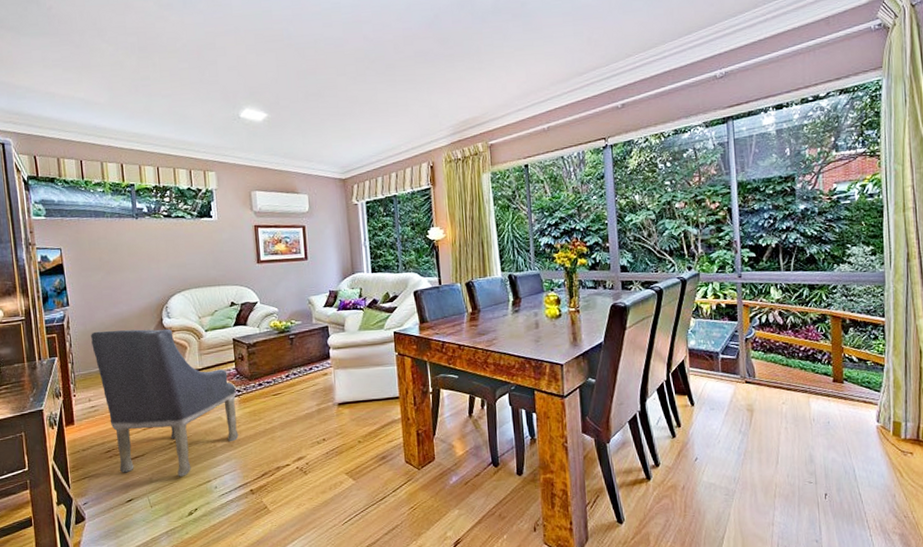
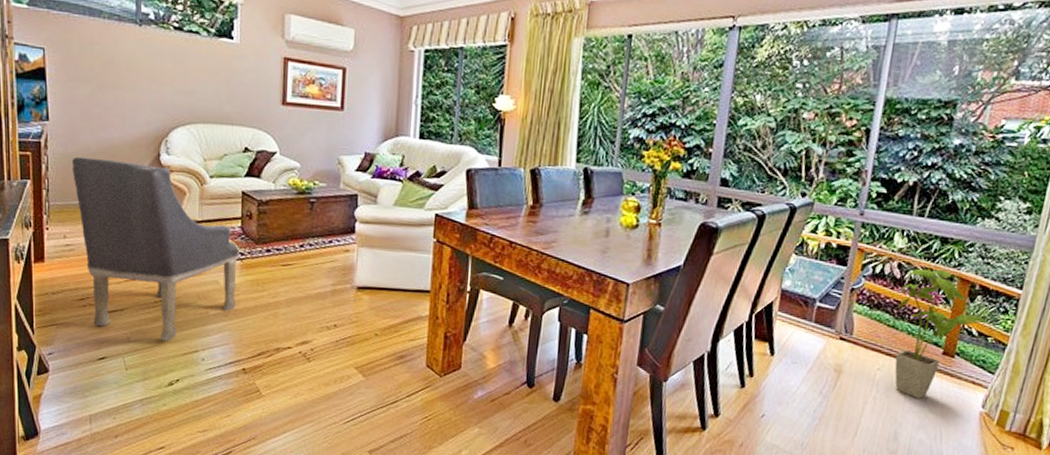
house plant: none [785,311,870,423] -> present [894,268,995,398]

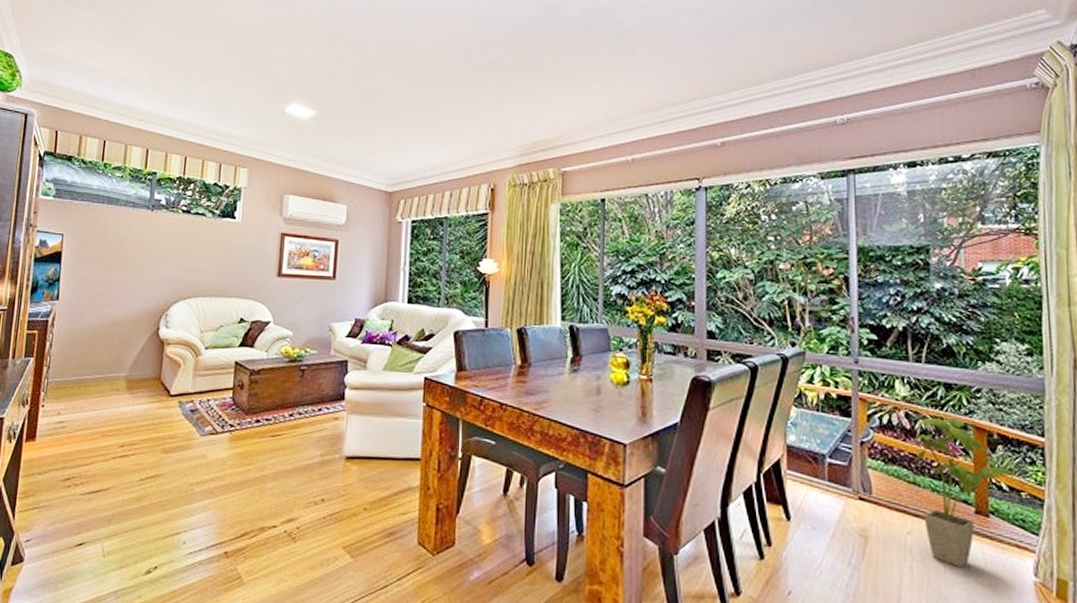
armchair: present [72,156,239,341] -> none [74,333,228,523]

